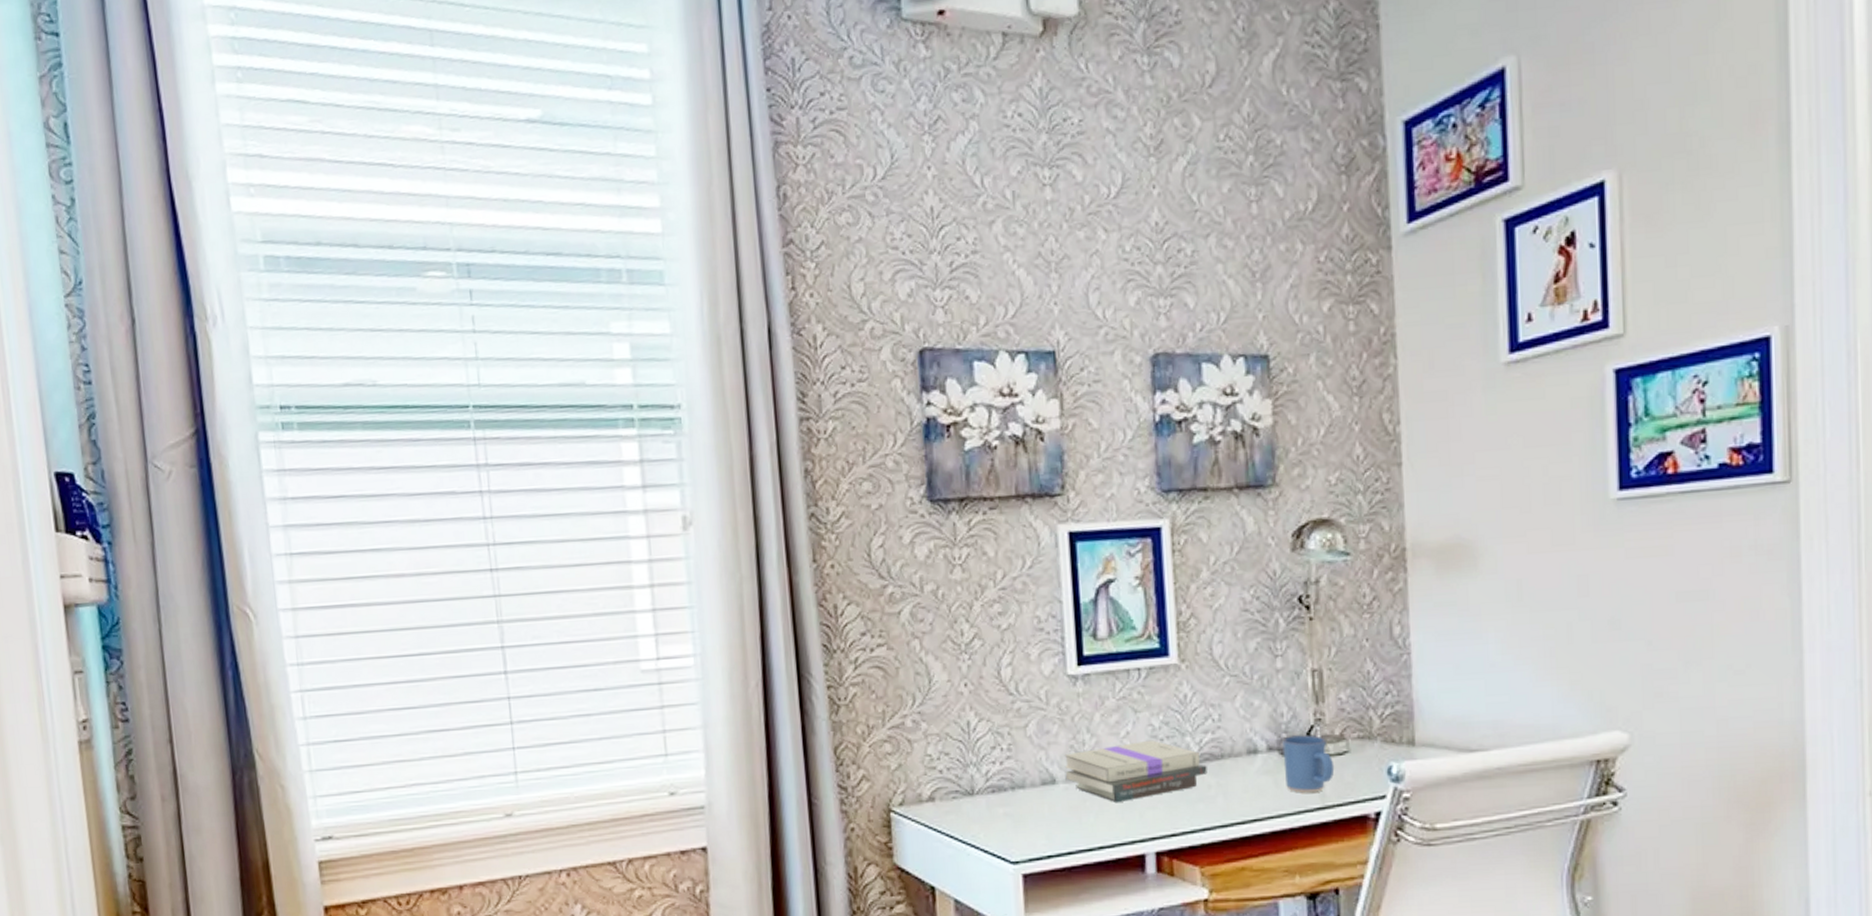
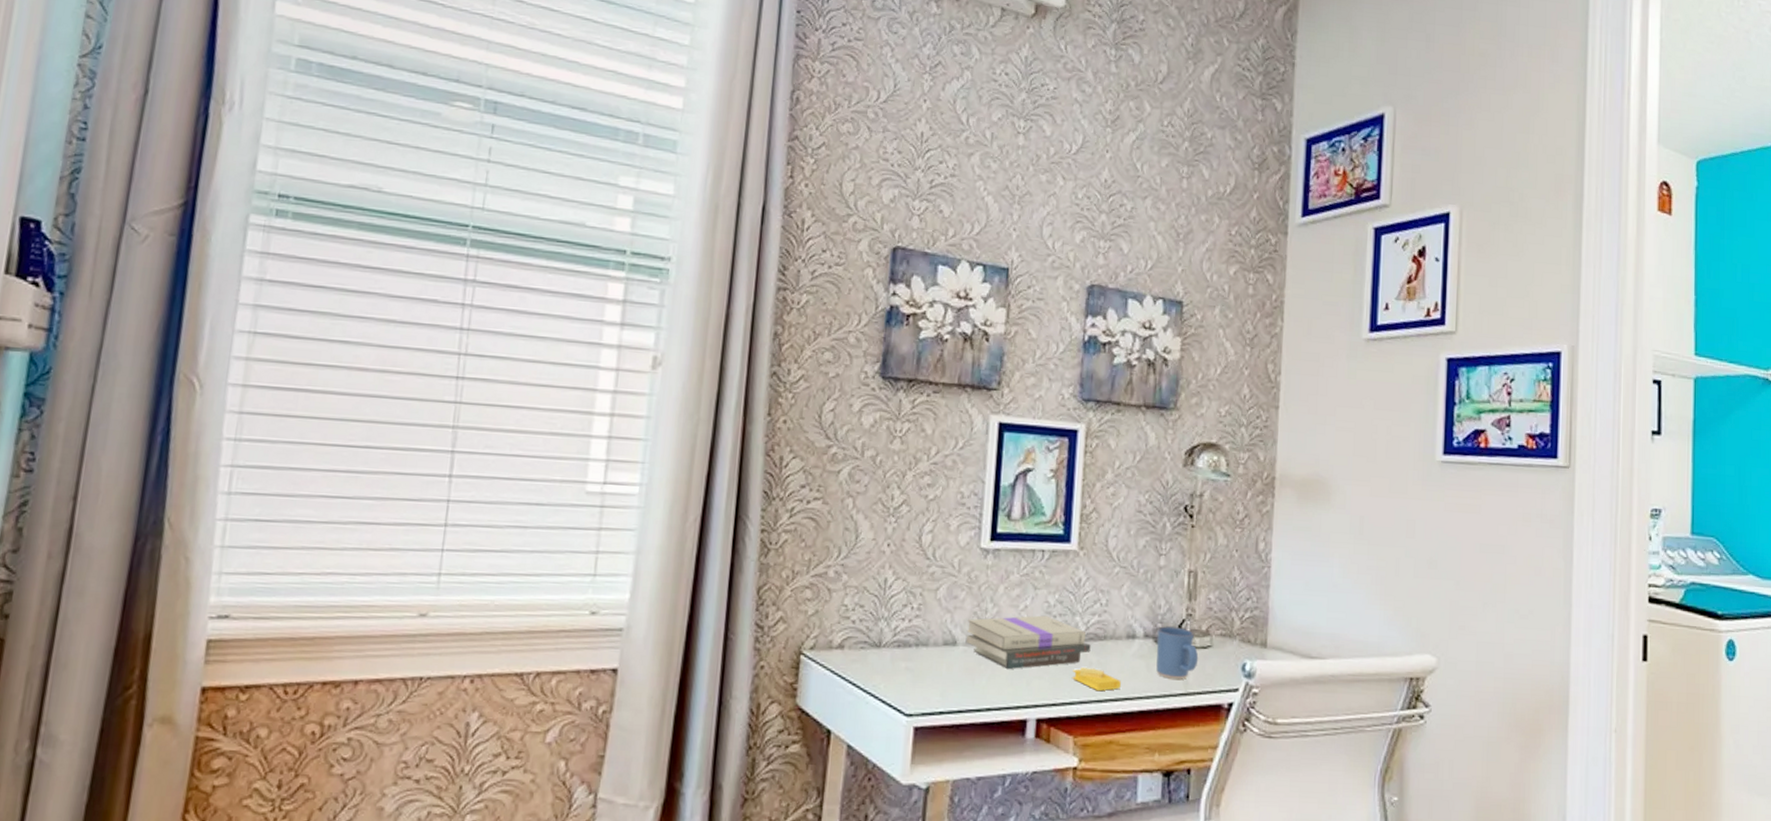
sticky notes: none [1189,791,1247,816] -> present [1071,667,1121,692]

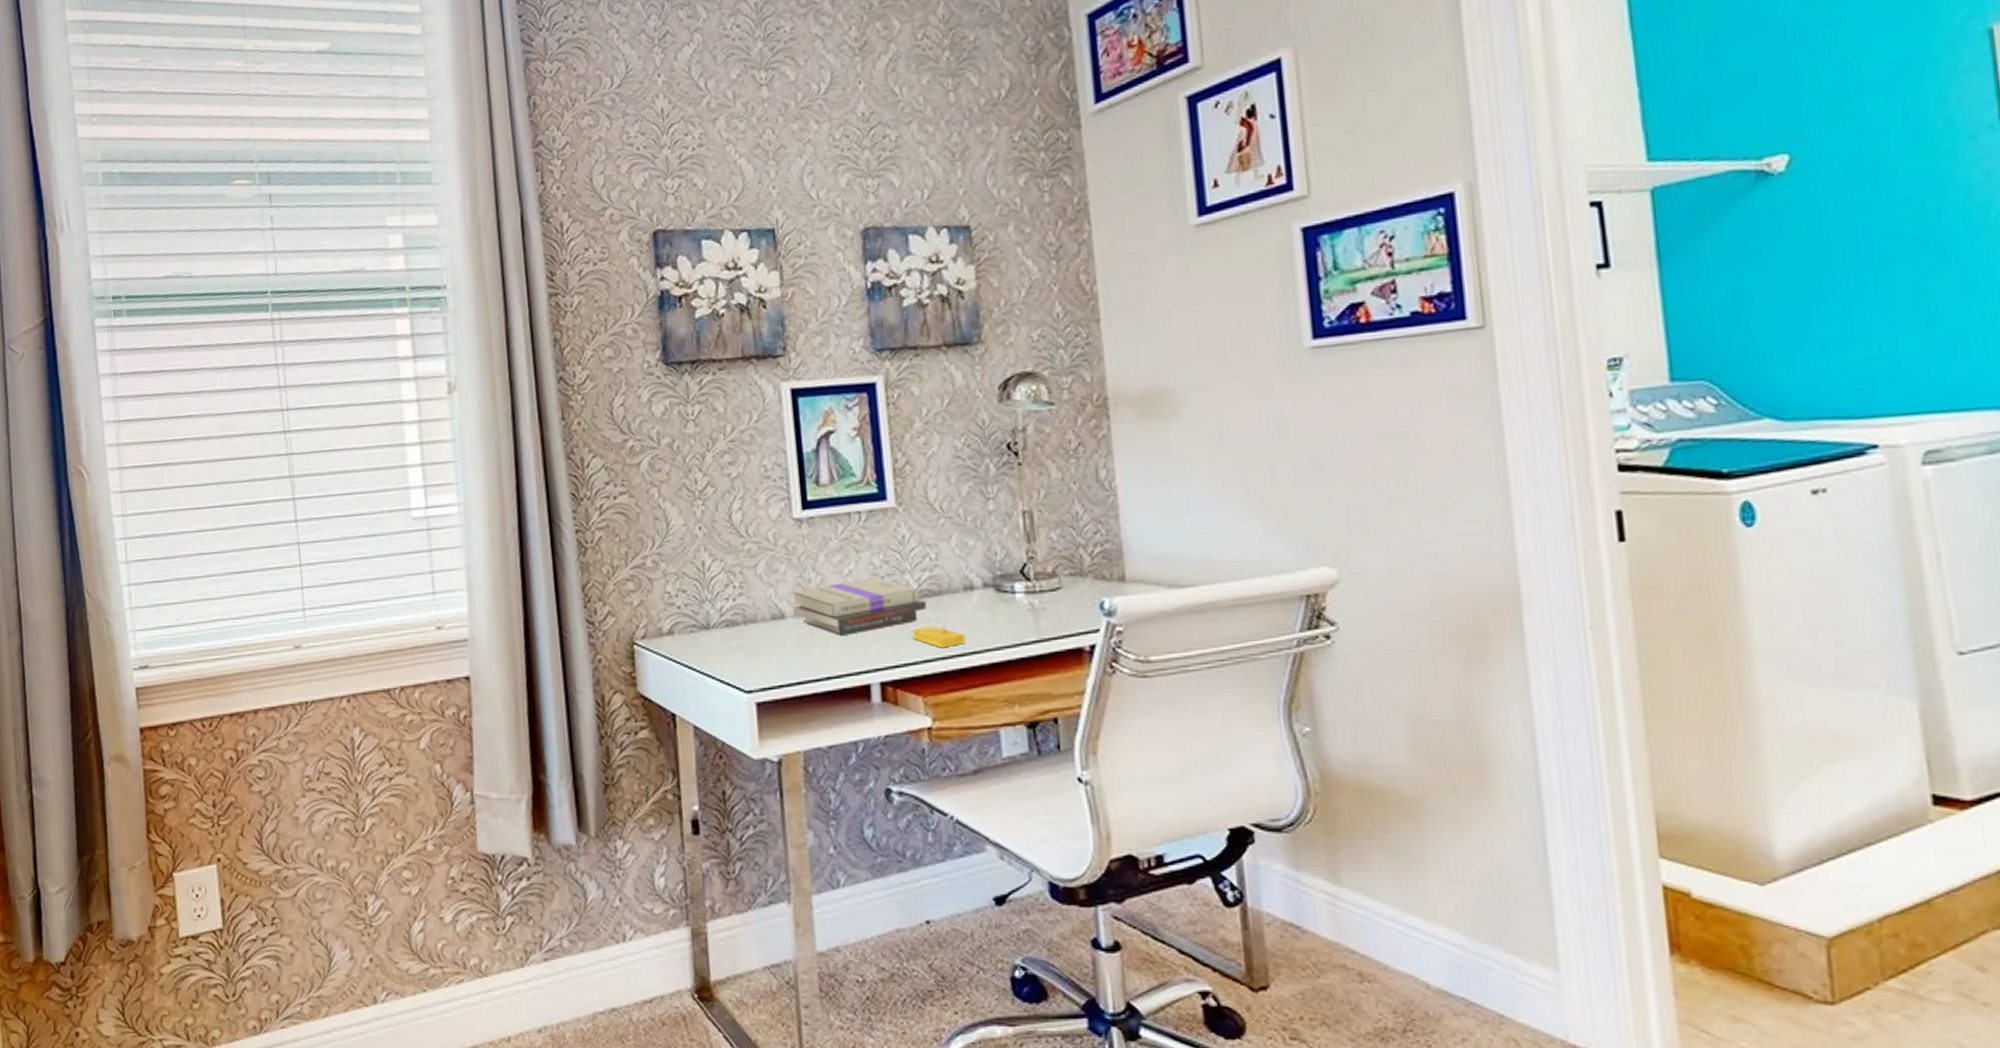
mug: present [1156,626,1199,679] -> none [997,572,1049,627]

